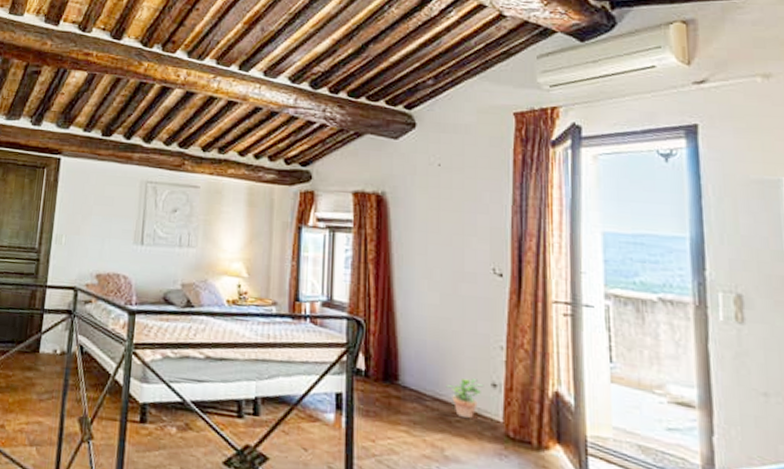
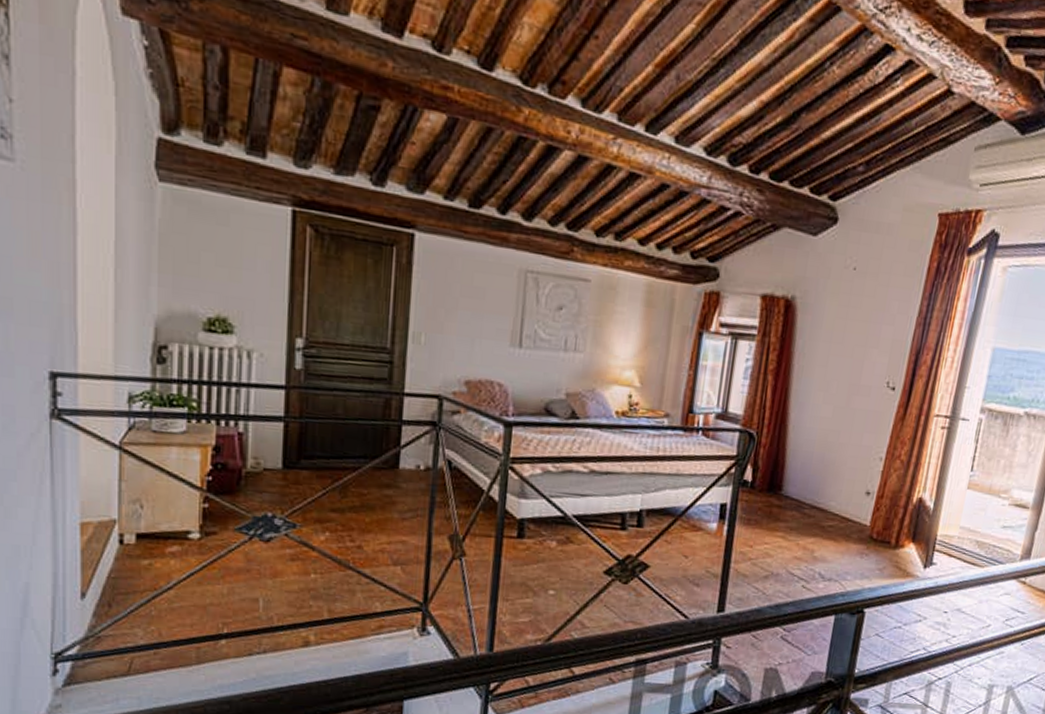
potted plant: present [445,378,484,419] -> none [824,487,859,524]

